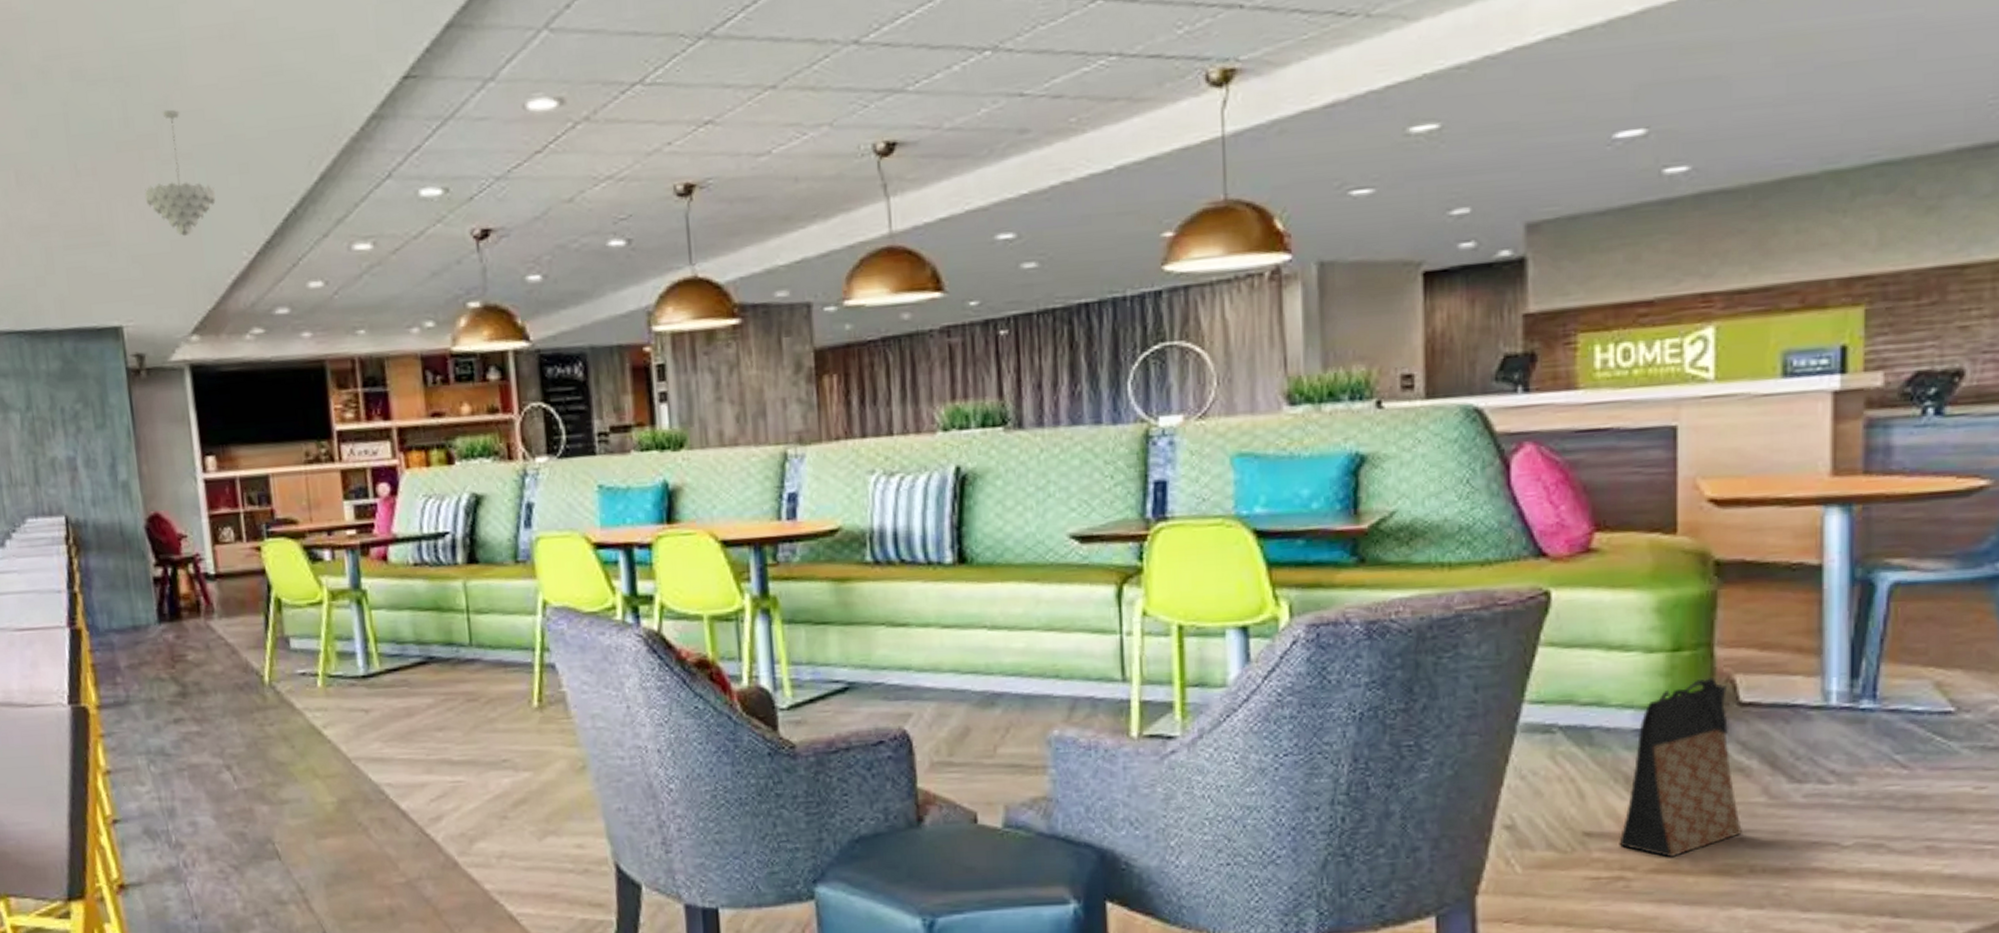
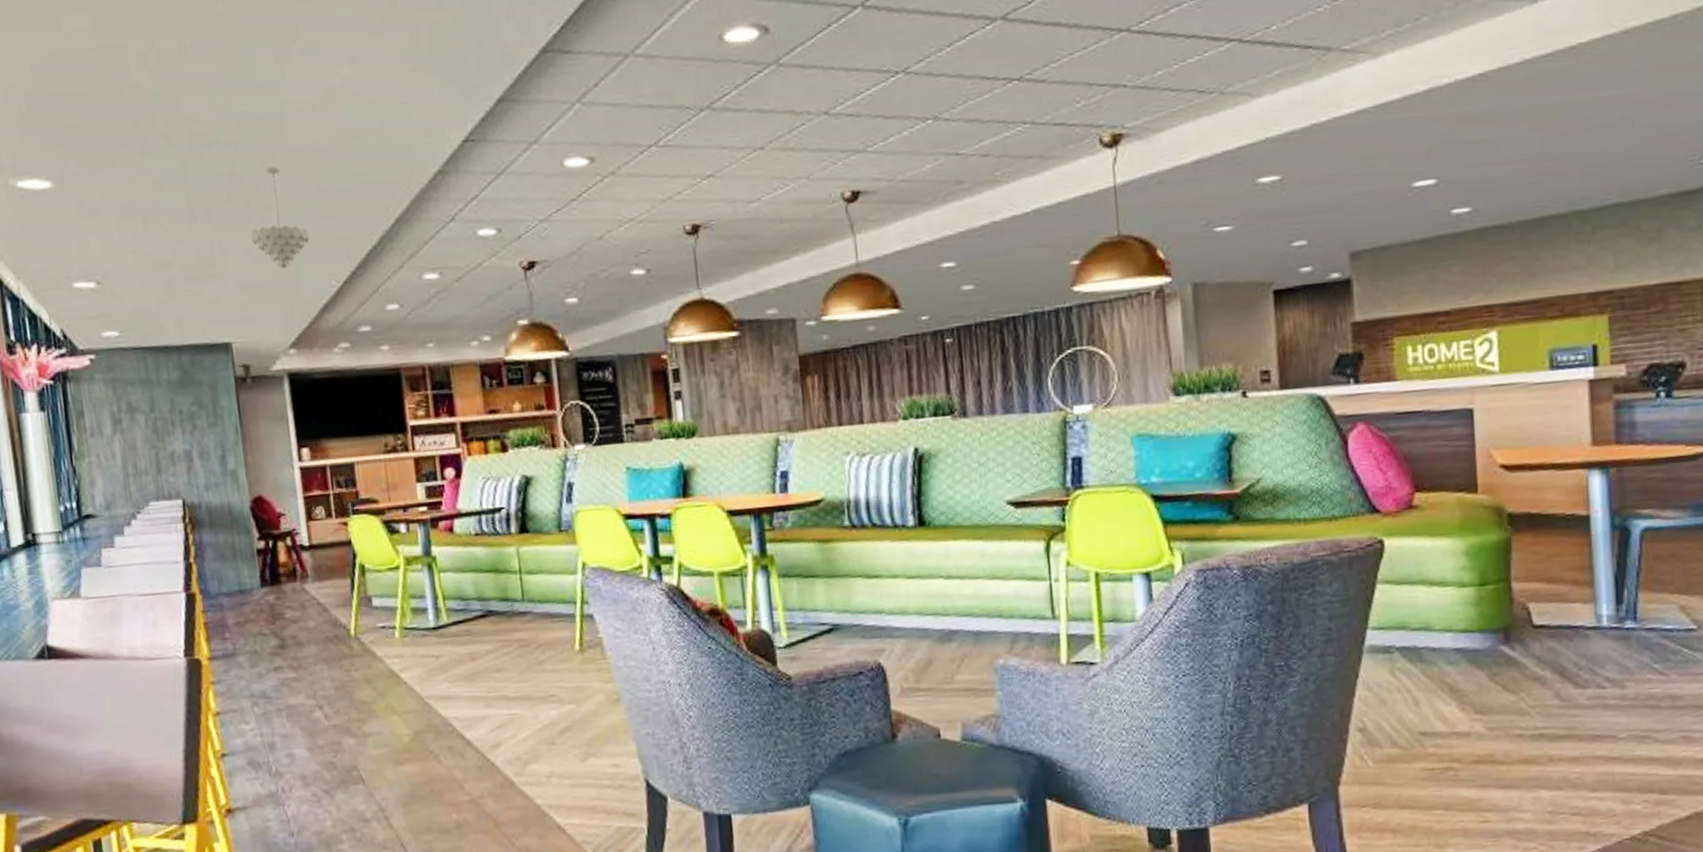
bag: present [1619,677,1742,858] -> none [1447,606,1541,751]

